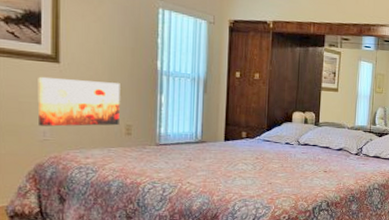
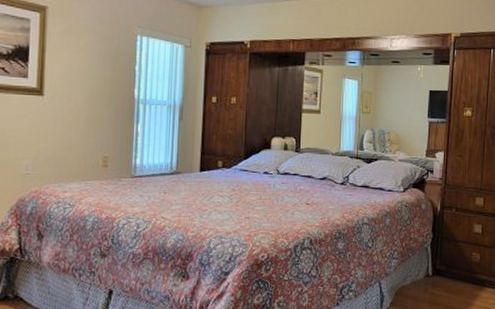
wall art: present [37,77,120,127] -> none [22,111,99,160]

